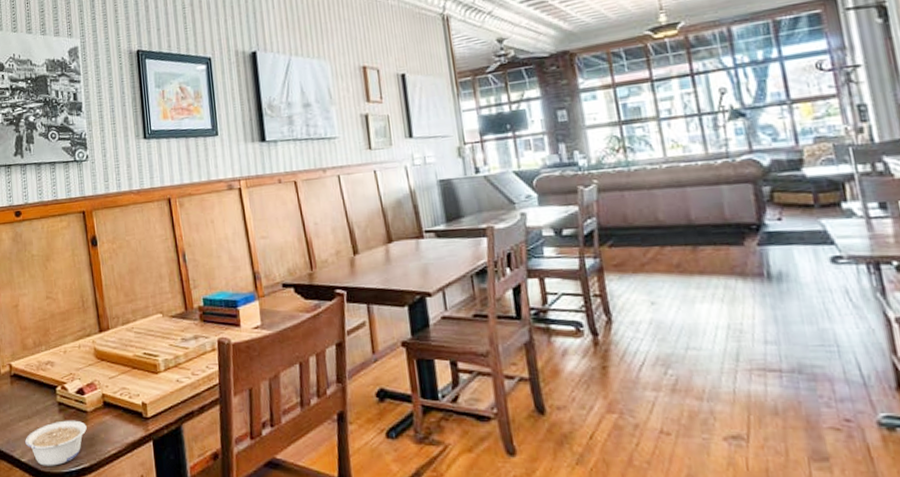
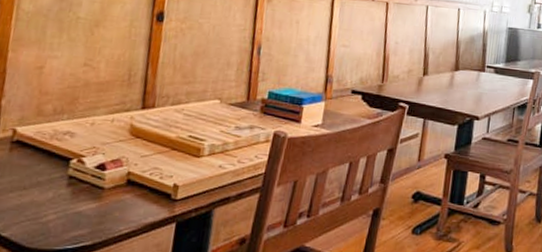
legume: present [25,420,87,466] -> none [11,195,99,243]

